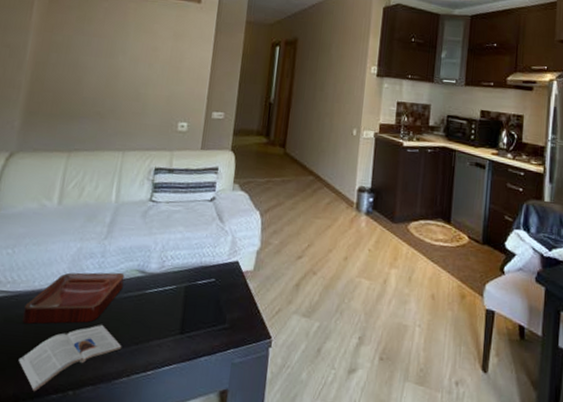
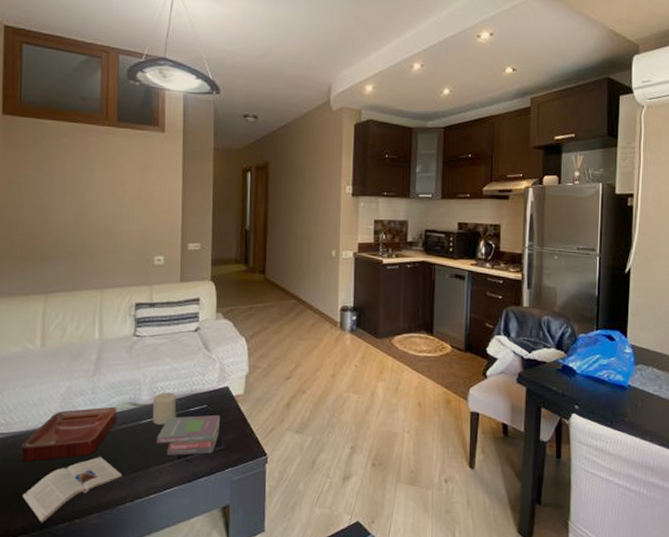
candle: none [158,261,185,296] -> present [152,392,177,425]
books: none [160,289,227,331] -> present [156,414,220,455]

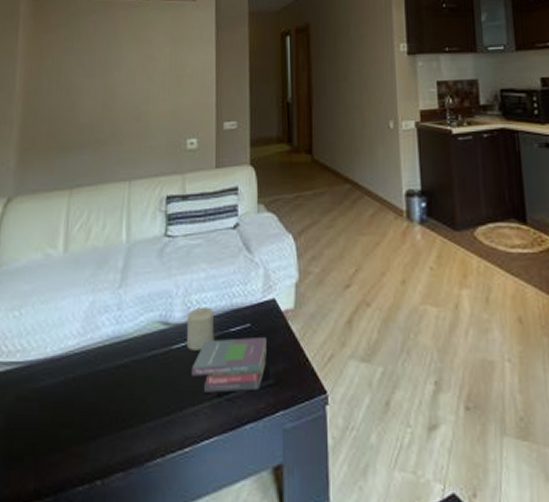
decorative tray: present [21,406,117,462] -> none [37,326,146,399]
magazine: present [22,456,123,523] -> none [36,392,152,485]

